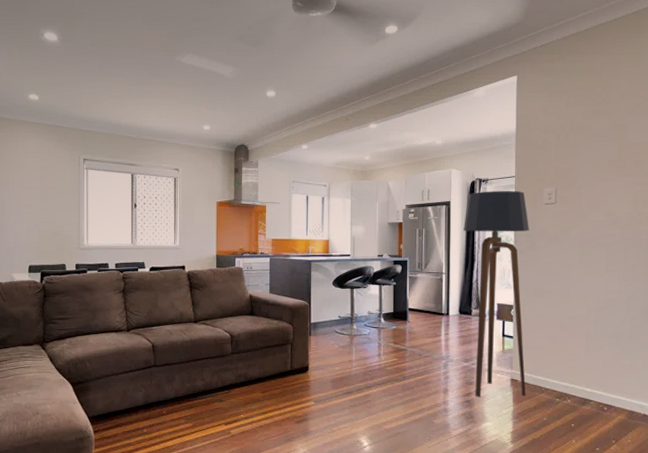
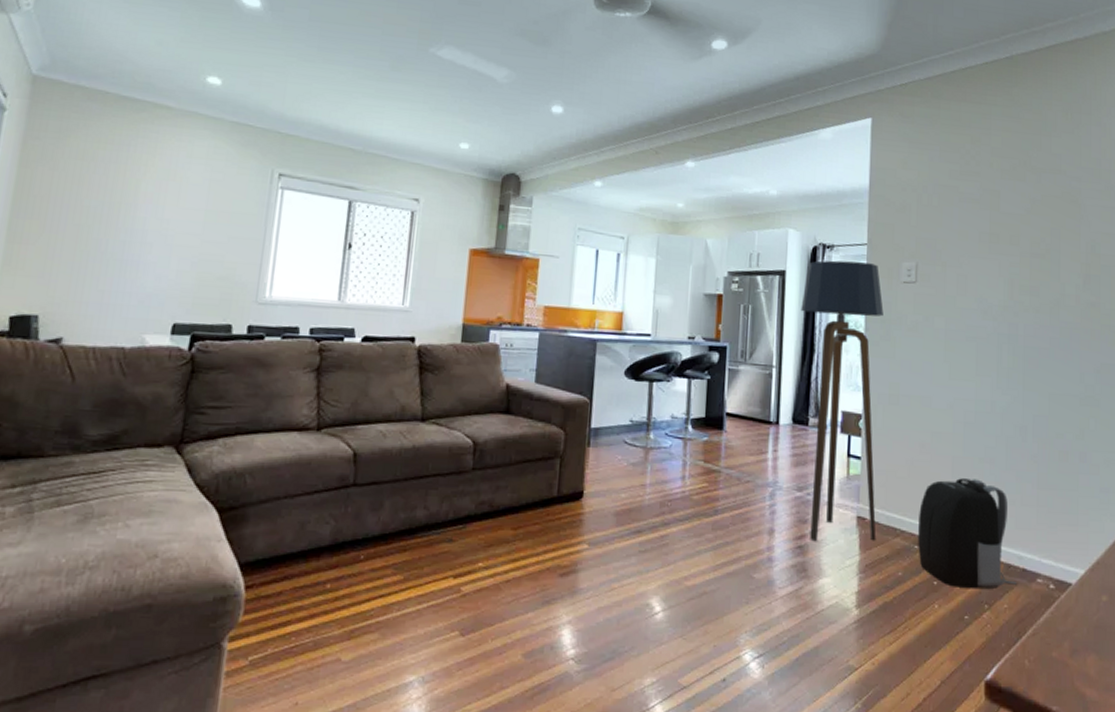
backpack: none [559,349,638,429] -> present [918,478,1017,589]

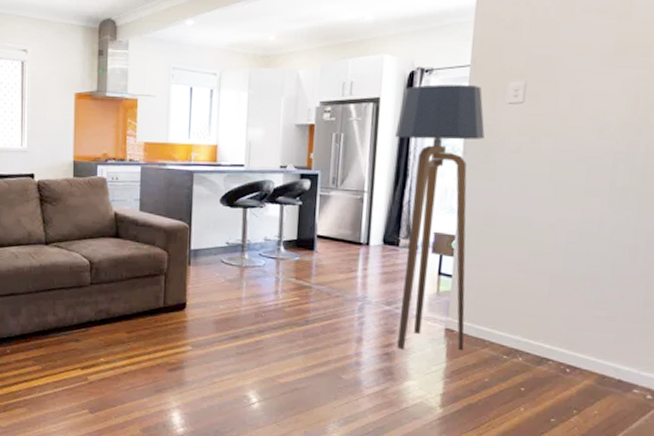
backpack: present [918,478,1017,589] -> none [506,295,610,397]

